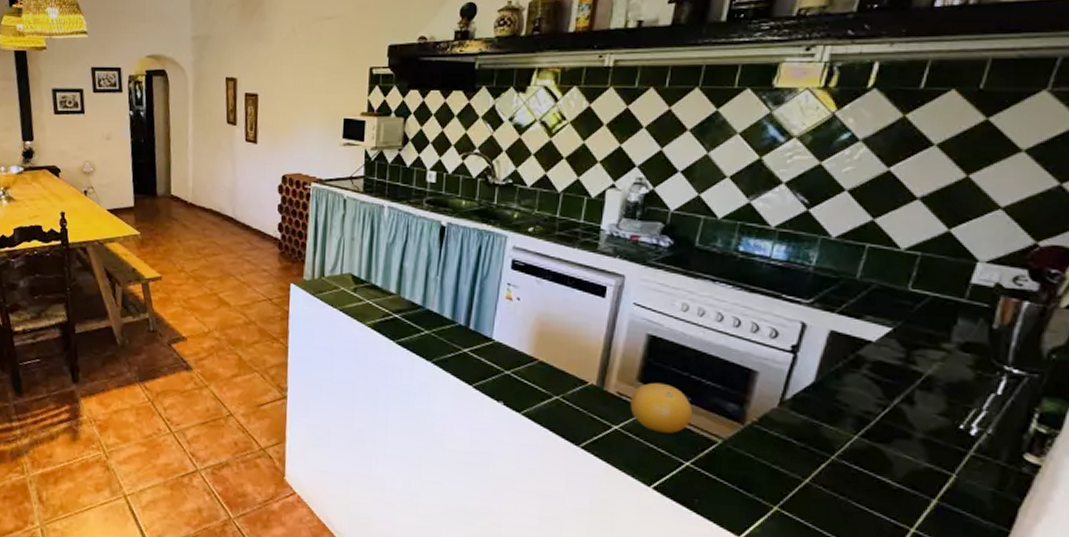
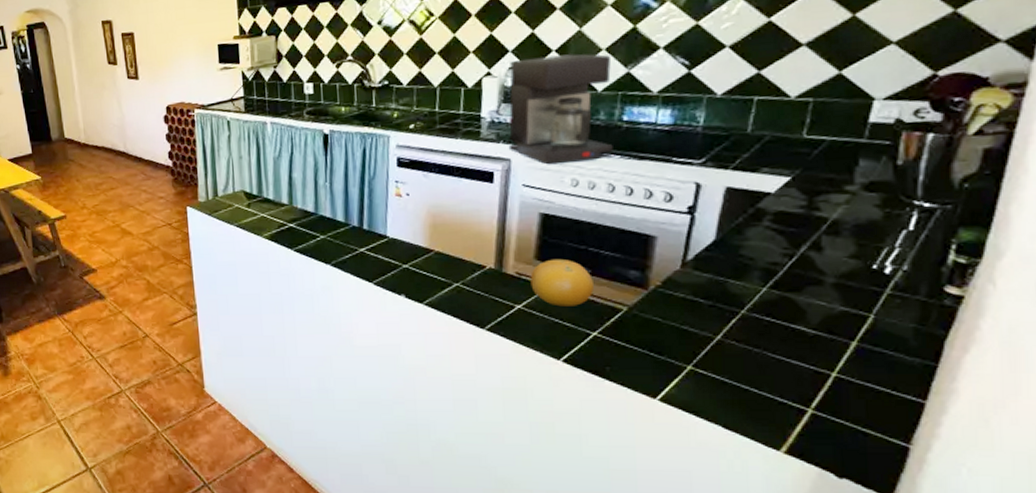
coffee maker: none [624,176,733,288] -> present [508,53,613,164]

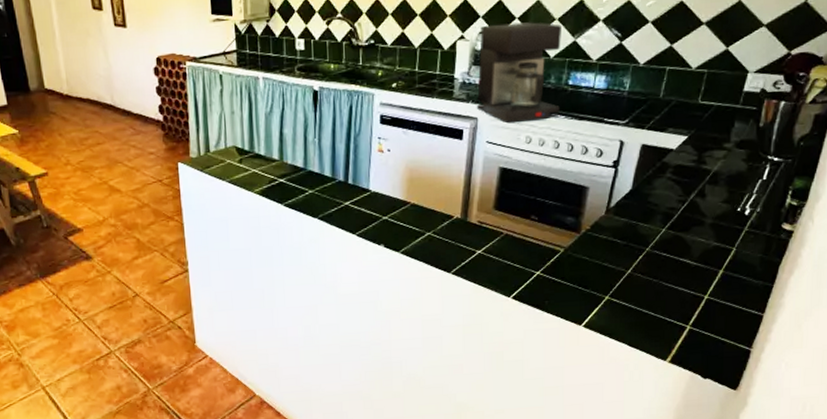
fruit: present [530,258,595,307] -> none [489,208,540,251]

